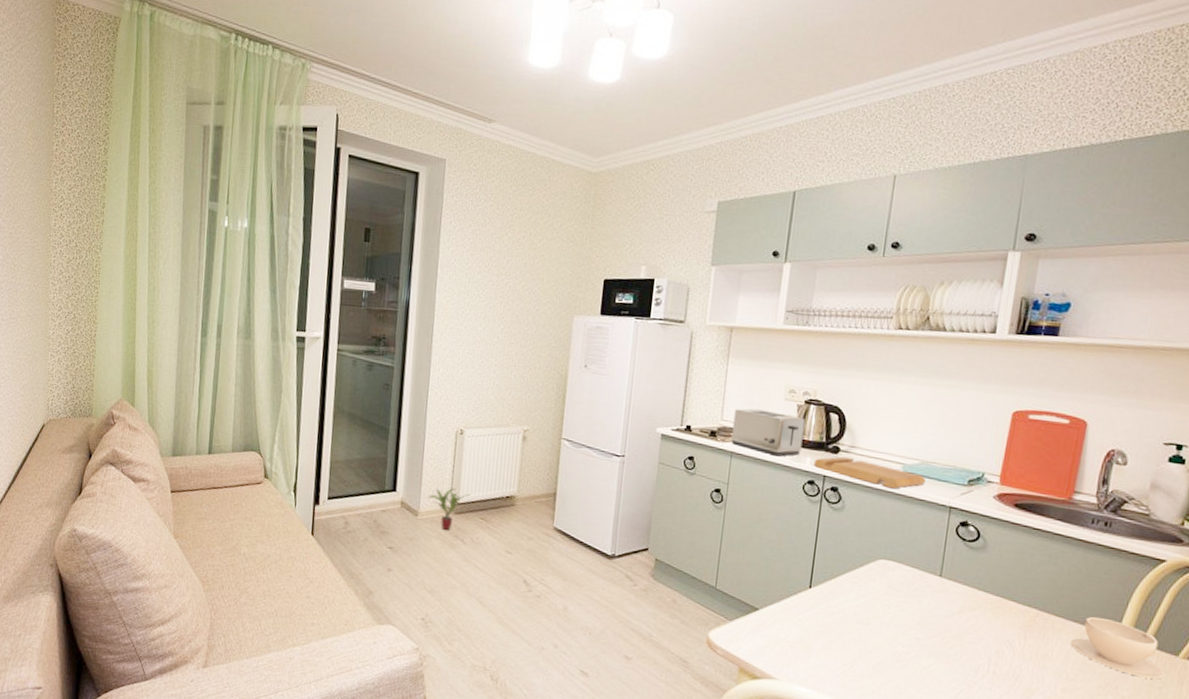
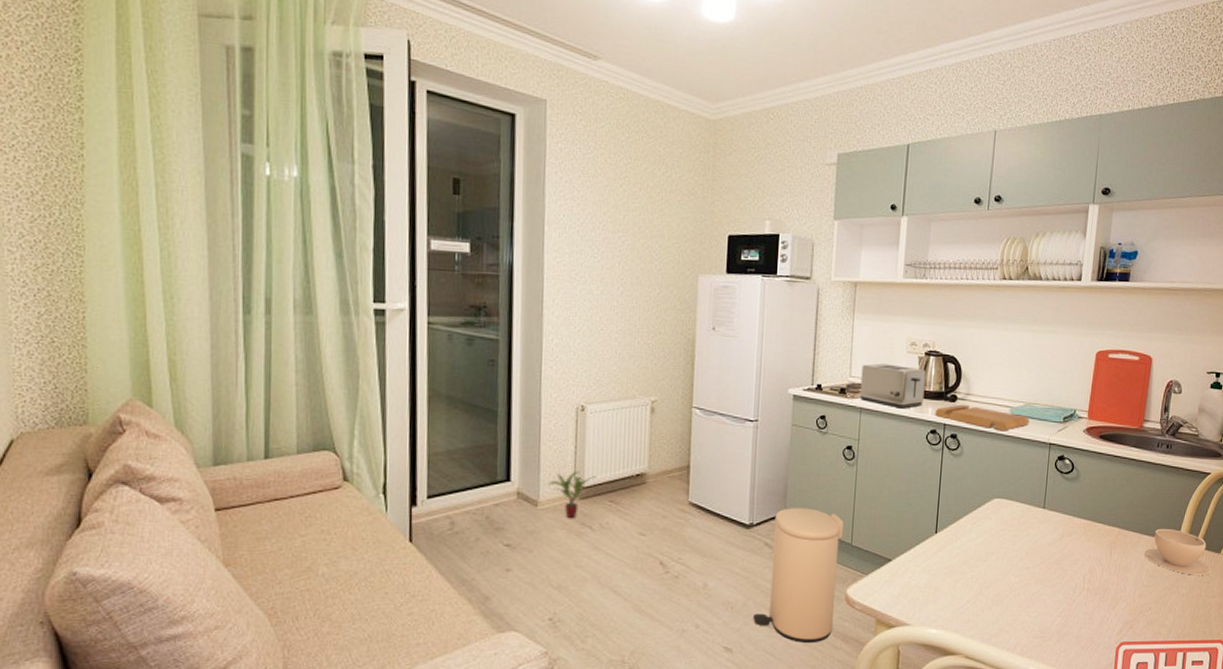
pedal bin: none [611,543,709,681] -> present [753,508,844,642]

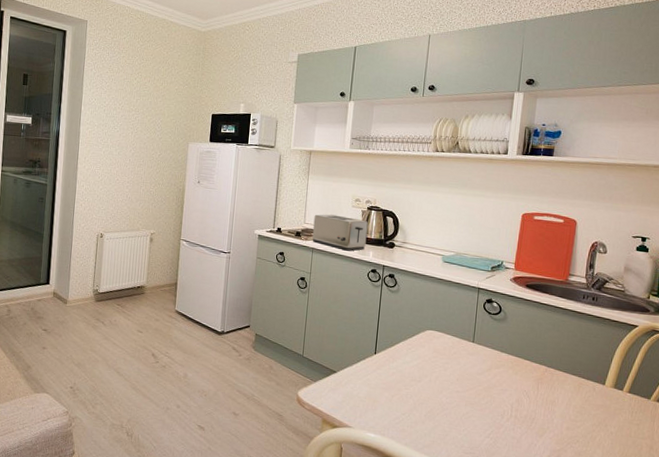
potted plant: present [548,470,596,518] -> none [75,280,109,315]
pedal bin: present [753,508,844,642] -> none [222,322,297,432]
cutting board: present [936,404,1030,431] -> none [376,250,460,275]
teacup: present [1144,528,1212,575] -> none [571,370,641,418]

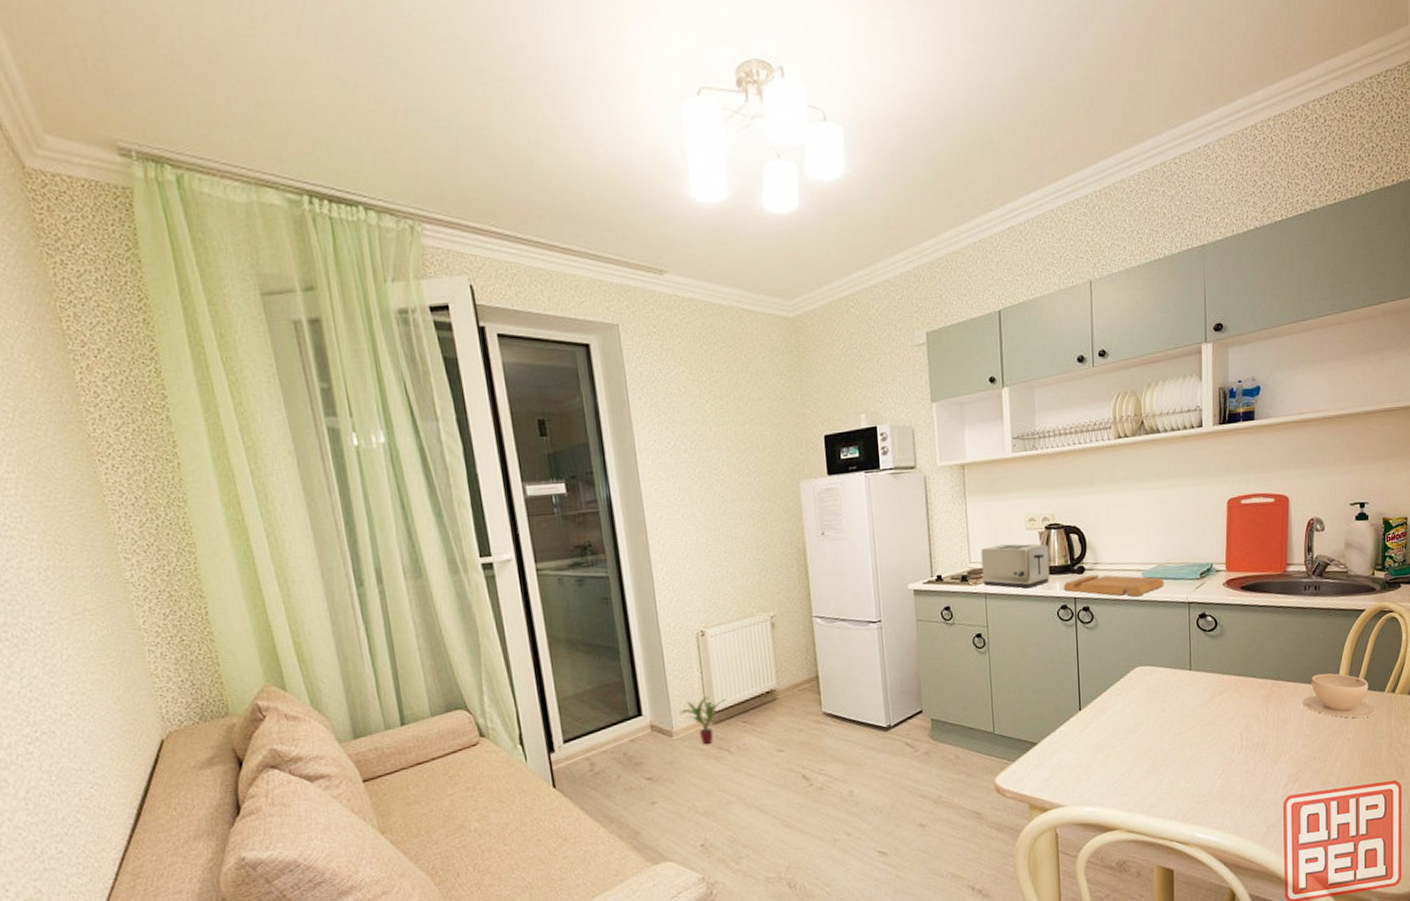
potted plant: none [75,280,109,315] -> present [679,695,727,744]
cutting board: none [376,250,460,275] -> present [1064,574,1164,597]
teacup: none [571,370,641,418] -> present [1302,673,1377,718]

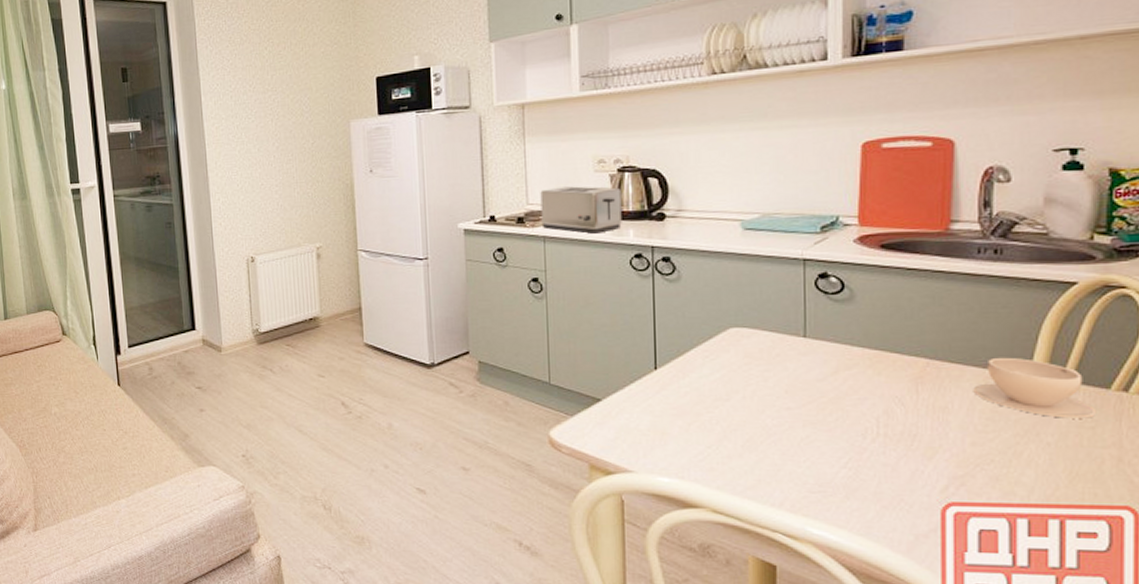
potted plant: present [679,695,727,744] -> none [228,317,272,362]
cutting board: present [1064,574,1164,597] -> none [639,222,770,249]

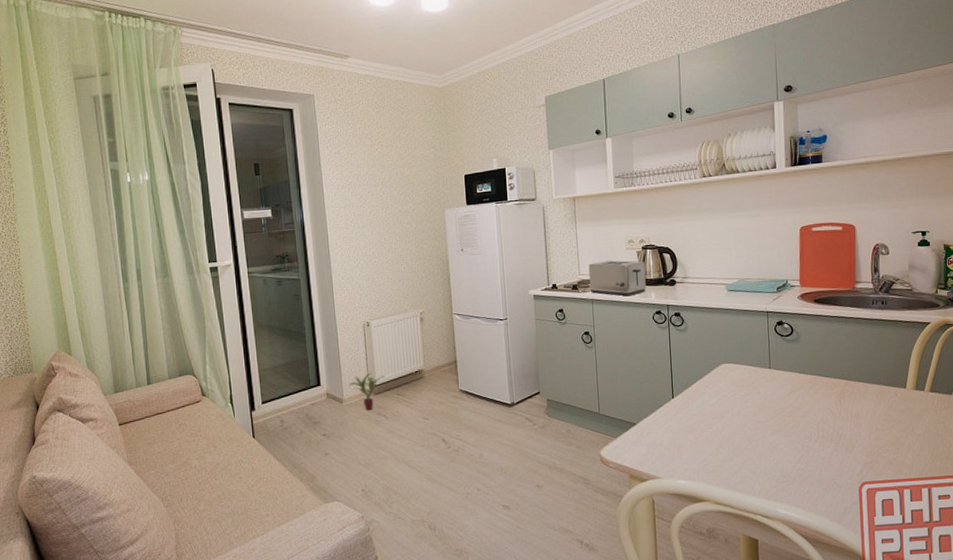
potted plant: none [228,317,272,362] -> present [348,372,385,410]
teacup: present [973,357,1097,418] -> none [874,376,946,417]

